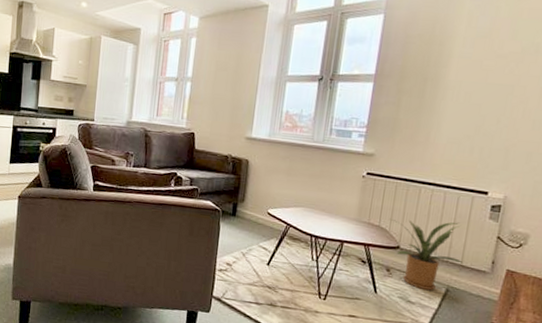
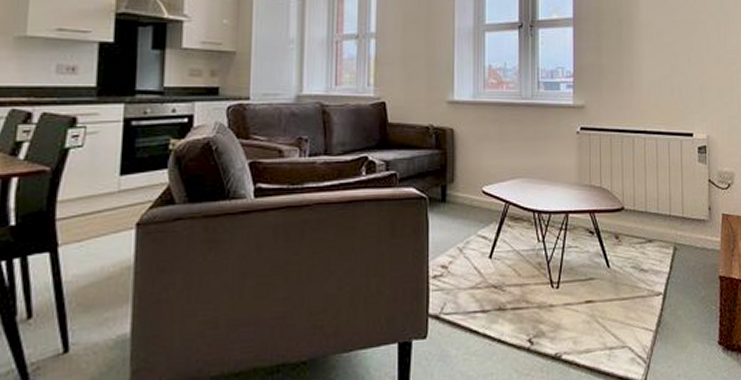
house plant: present [389,218,464,291] -> none [609,170,685,254]

